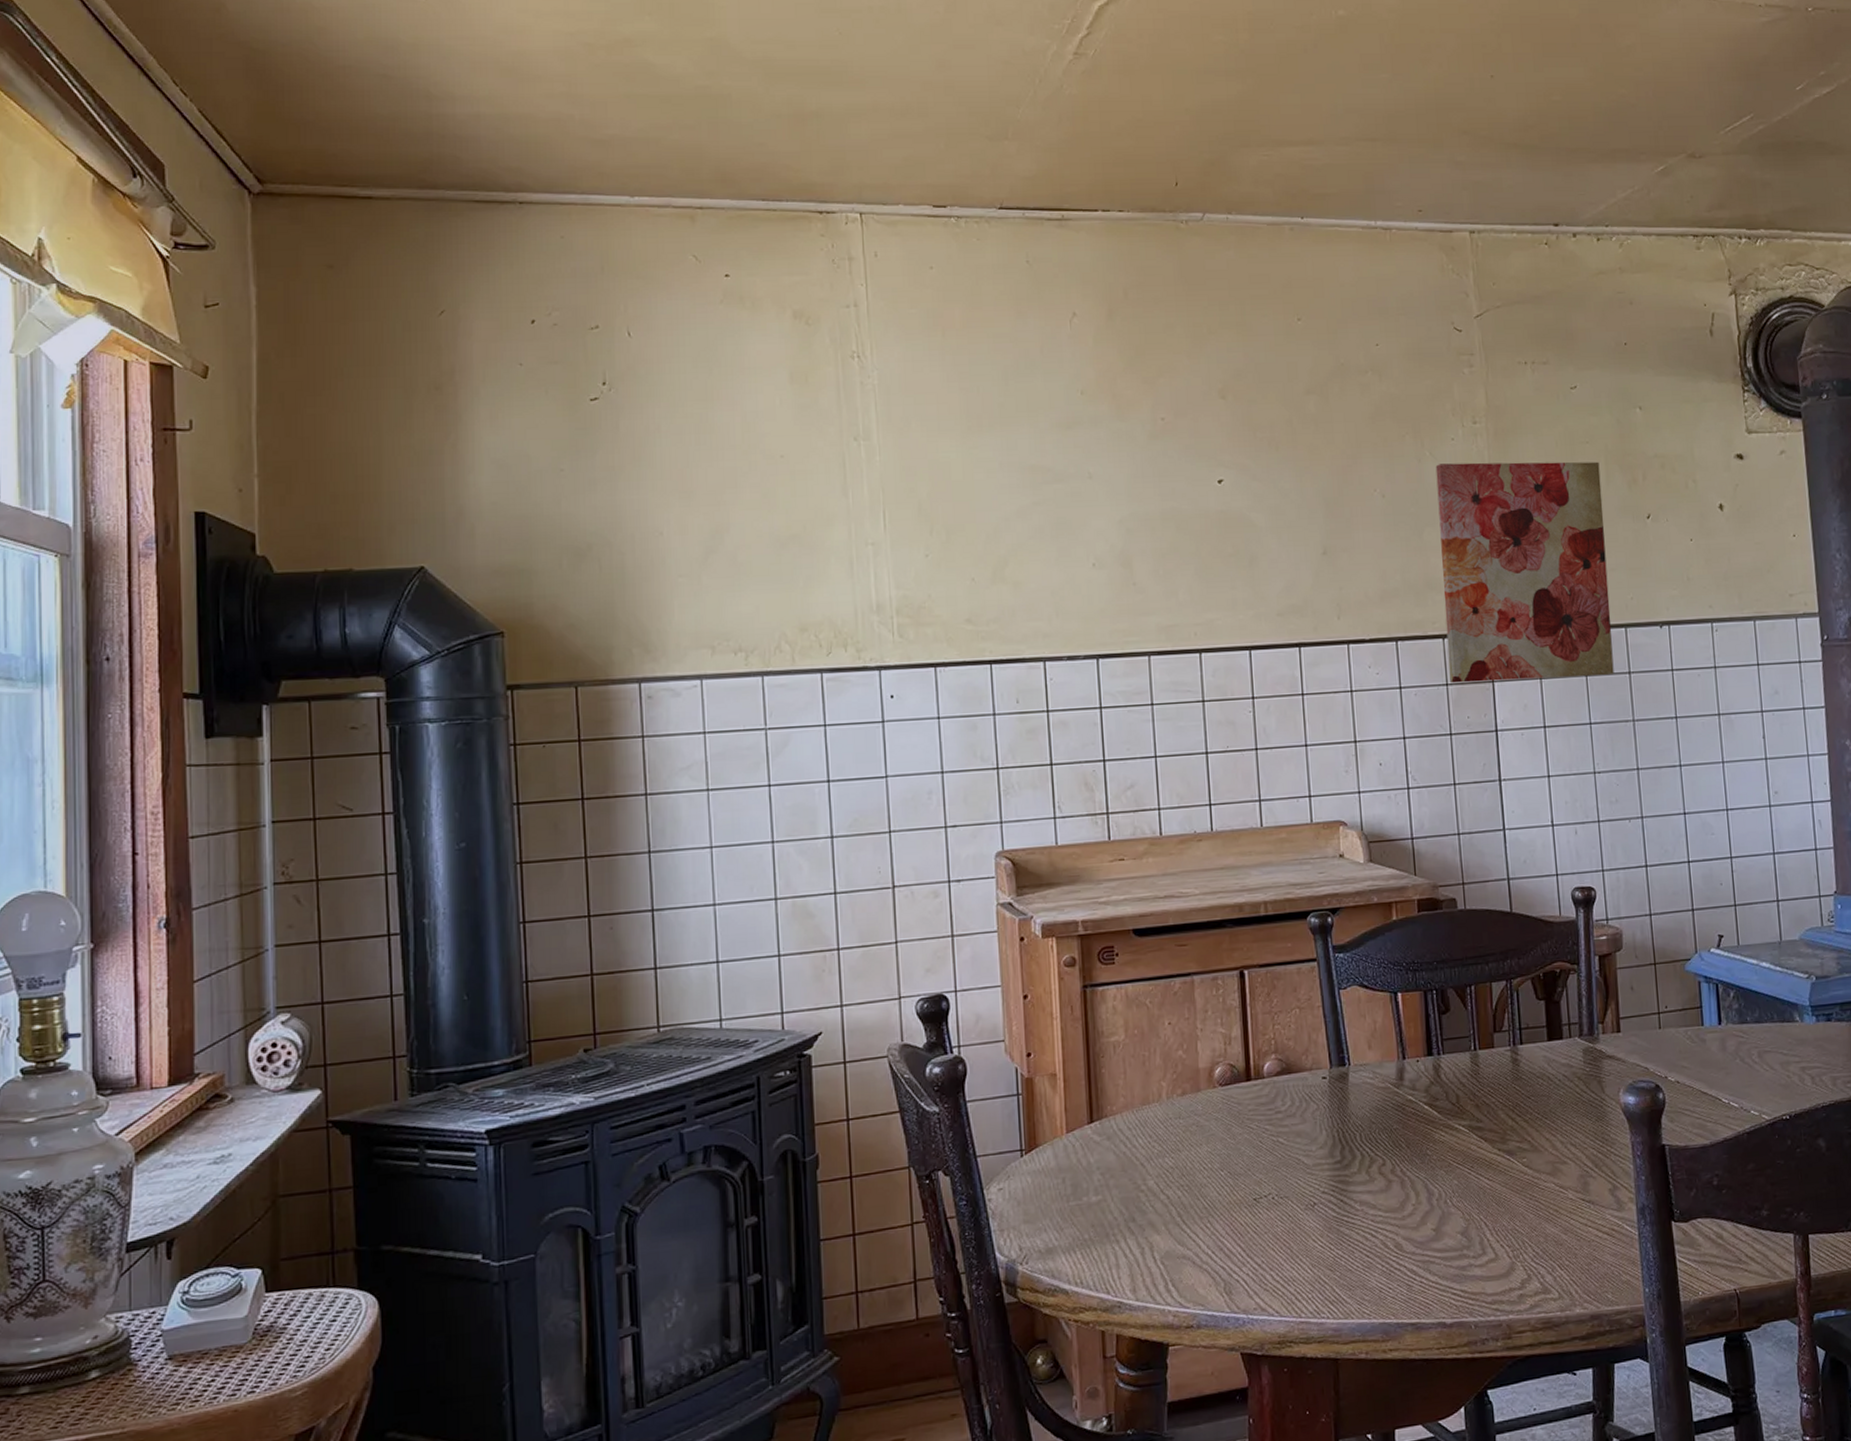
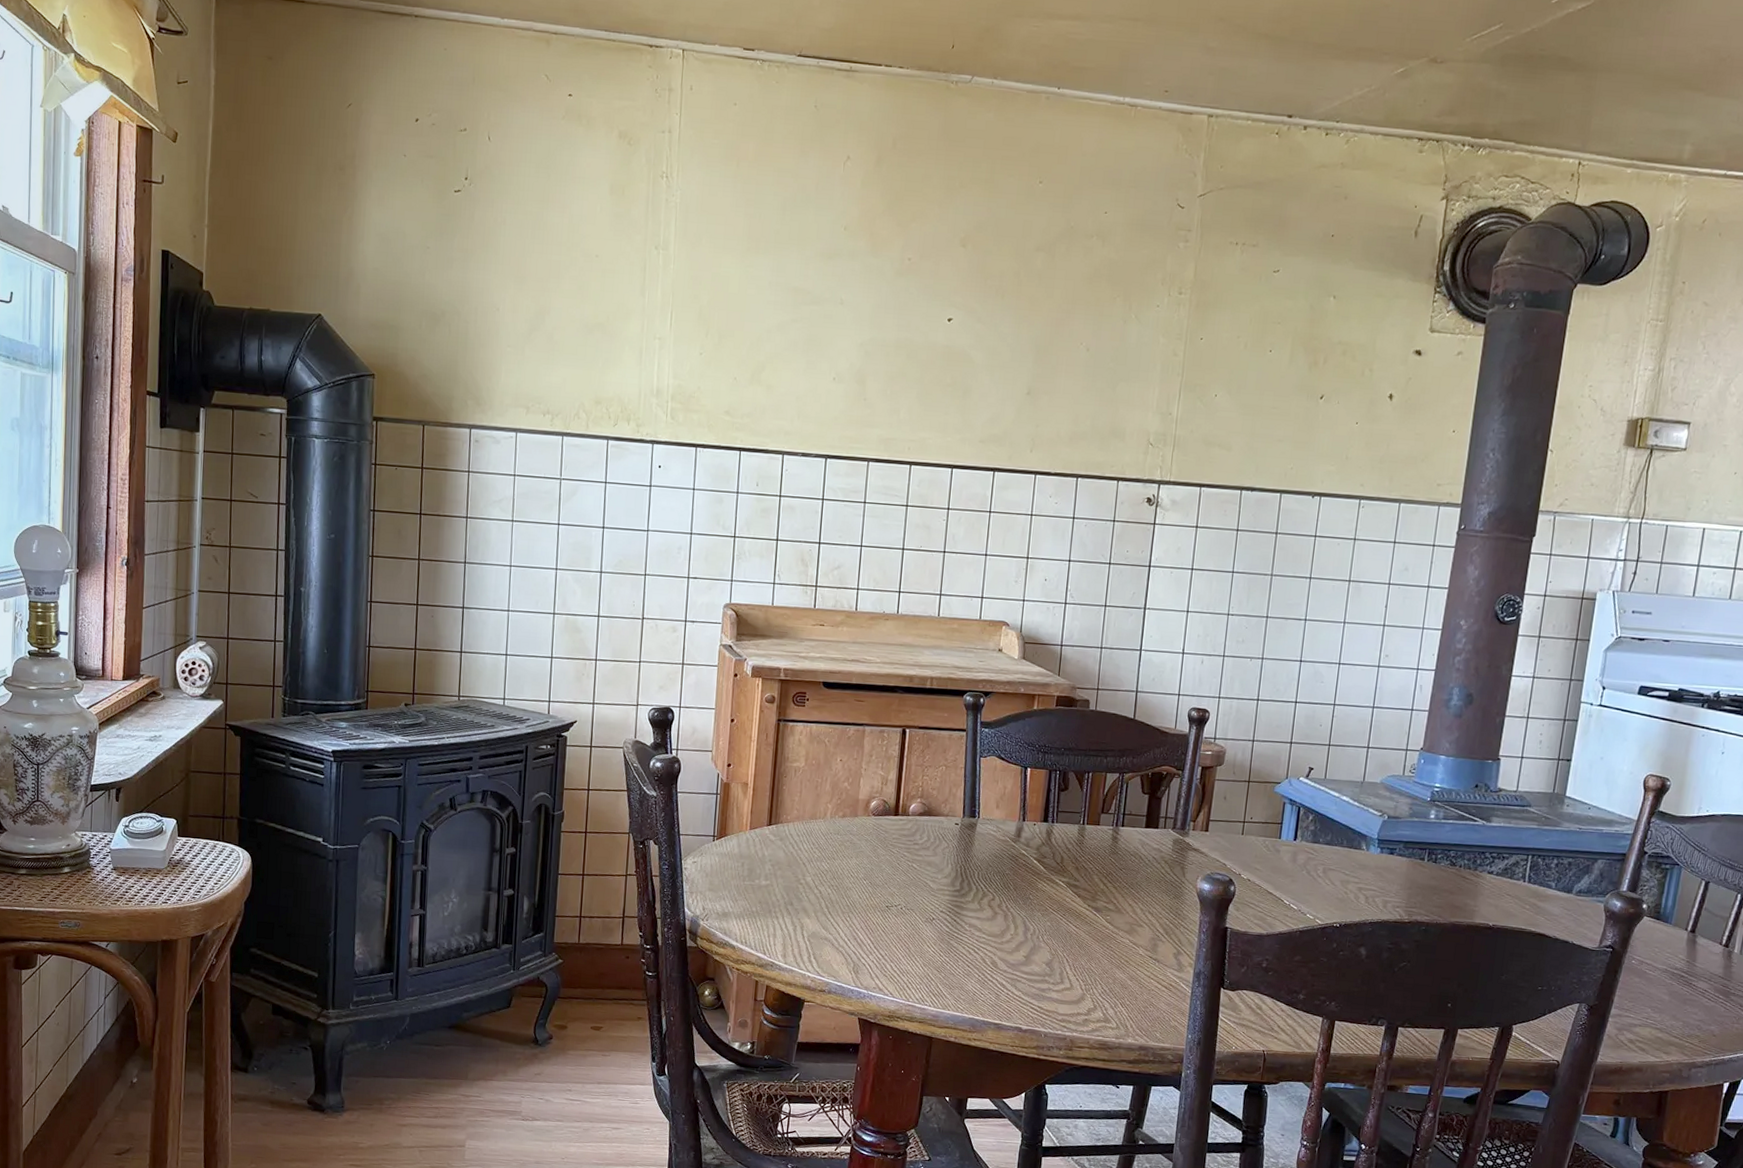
wall art: present [1435,461,1614,684] -> none [1117,327,1287,533]

